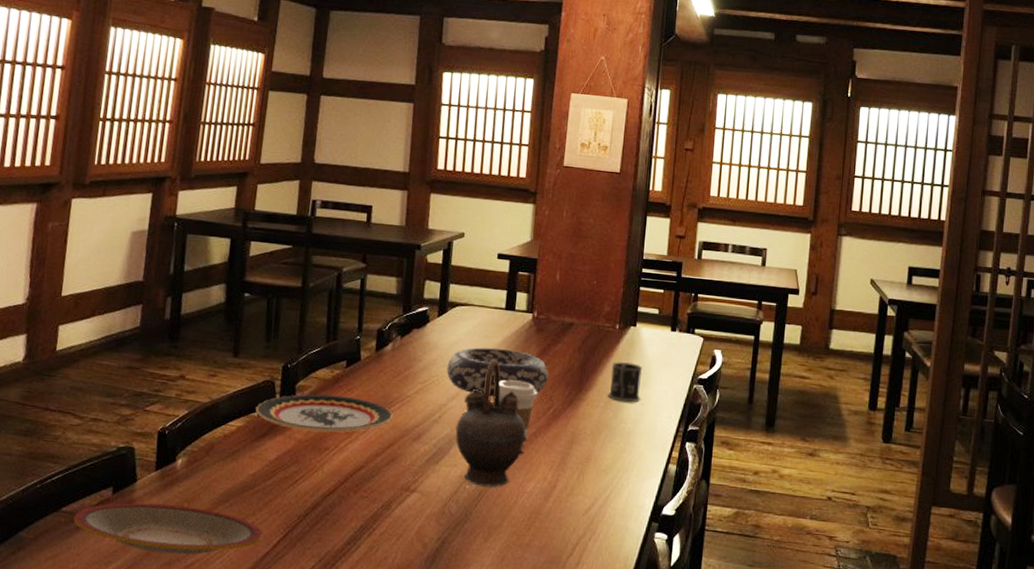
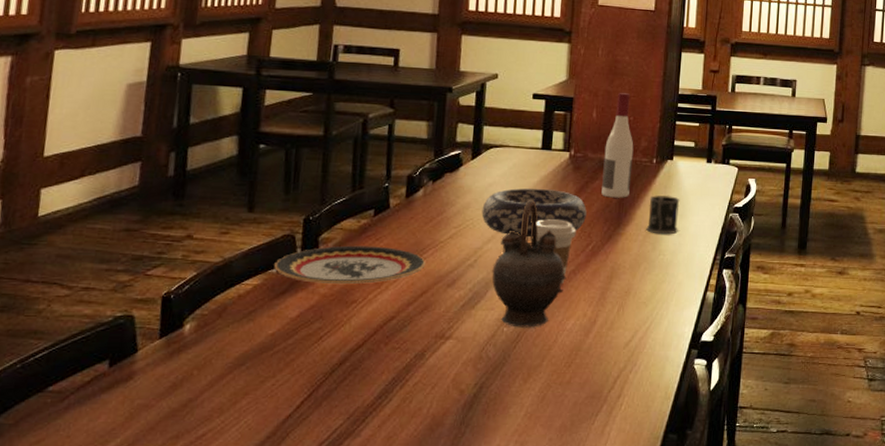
plate: present [73,502,263,555] -> none [61,374,284,426]
wine bottle: none [563,255,597,363] -> present [601,92,634,198]

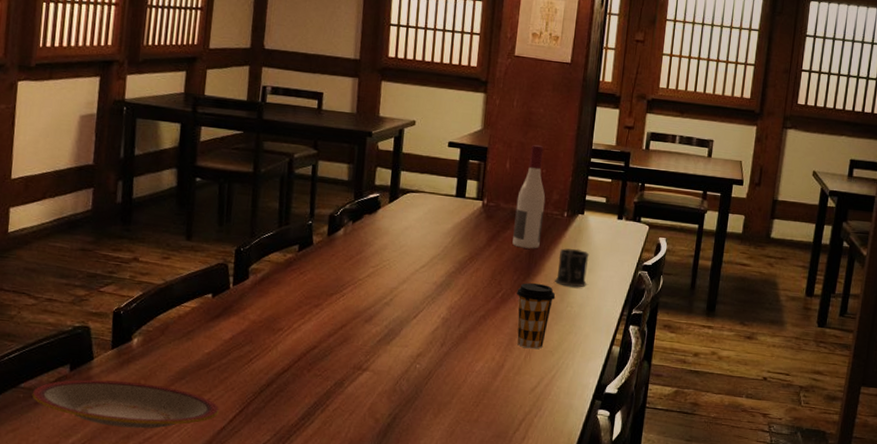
plate: none [61,374,284,426] -> present [32,379,219,429]
plate: present [274,245,426,285] -> none [209,277,346,314]
decorative bowl: present [481,188,587,238] -> none [397,233,498,281]
teapot: present [492,200,567,328] -> none [406,245,477,367]
coffee cup: present [536,219,577,283] -> none [449,264,487,327]
coffee cup: none [607,232,647,302] -> present [517,282,556,349]

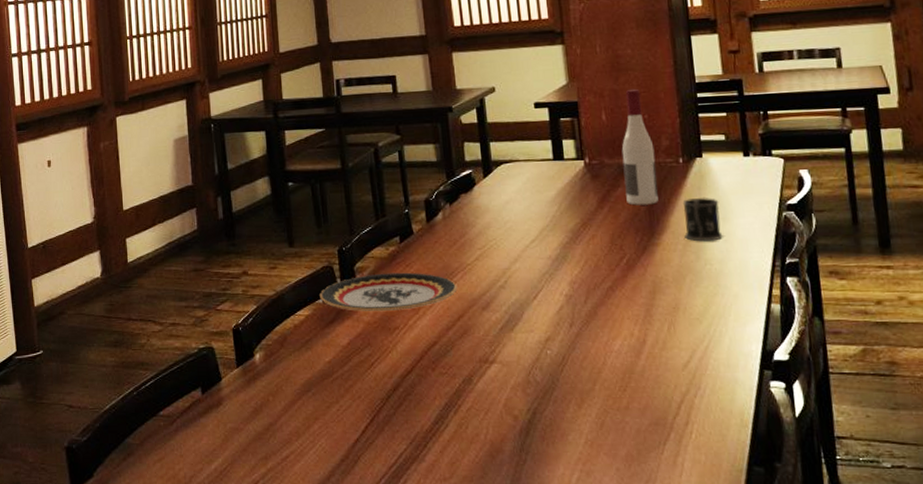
plate: present [32,379,219,429] -> none [171,400,350,448]
plate: none [209,277,346,314] -> present [319,272,457,312]
coffee cup: present [517,282,556,349] -> none [643,242,690,319]

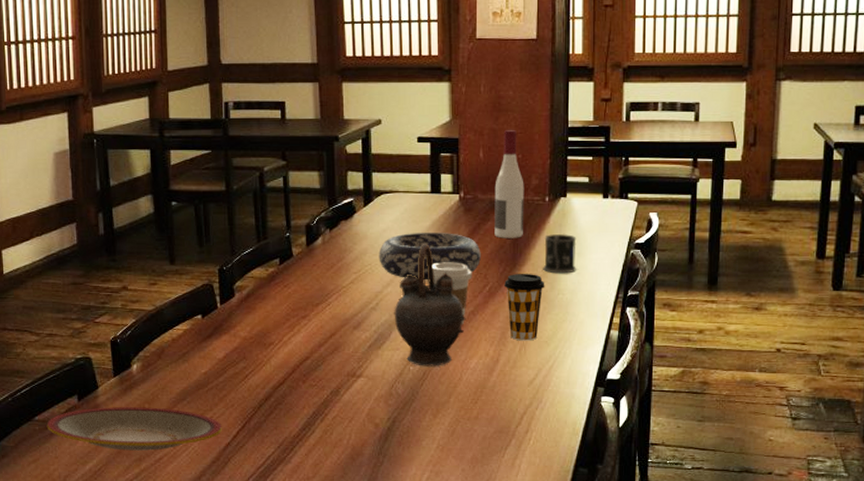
plate: none [171,400,350,448] -> present [46,407,222,451]
plate: present [319,272,457,312] -> none [198,292,332,328]
decorative bowl: none [503,202,615,254] -> present [379,233,481,281]
teapot: none [524,215,605,350] -> present [394,244,466,366]
coffee cup: none [562,233,607,301] -> present [433,262,472,324]
coffee cup: none [643,242,690,319] -> present [504,273,545,341]

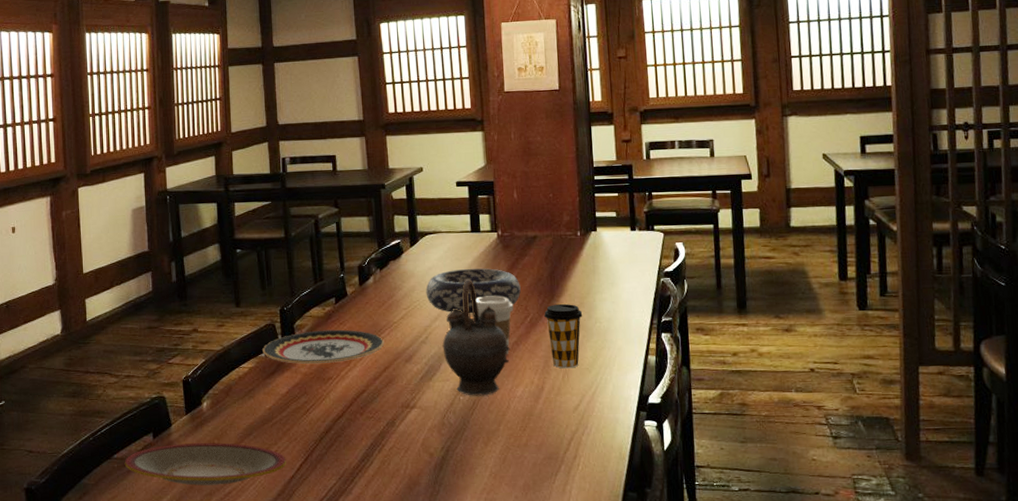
plate: none [198,292,332,328] -> present [262,329,385,365]
wine bottle: present [494,129,524,238] -> none [529,171,559,272]
mug: present [543,233,577,274] -> none [579,265,611,303]

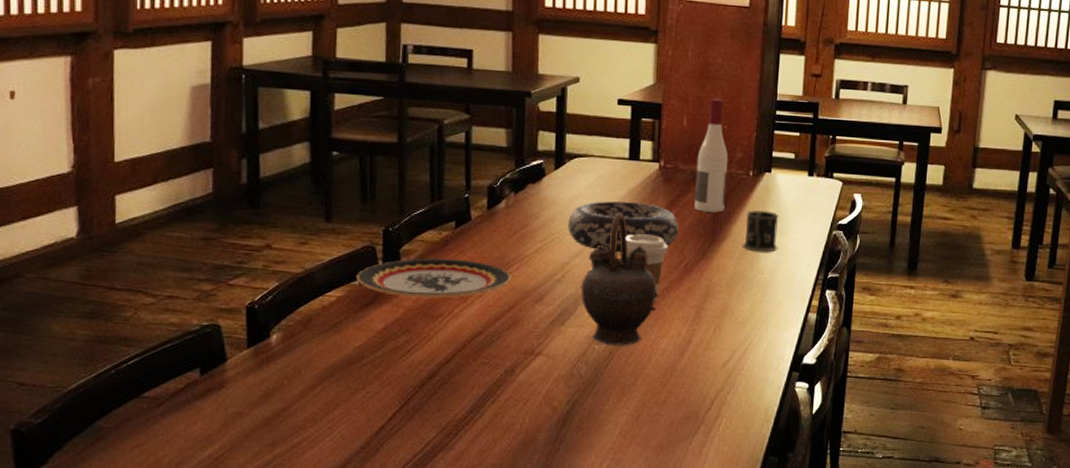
plate: present [124,443,286,486] -> none [157,383,375,434]
wine bottle: none [529,171,559,272] -> present [694,98,729,213]
coffee cup: present [544,303,583,369] -> none [702,249,744,321]
mug: none [579,265,611,303] -> present [743,210,779,252]

